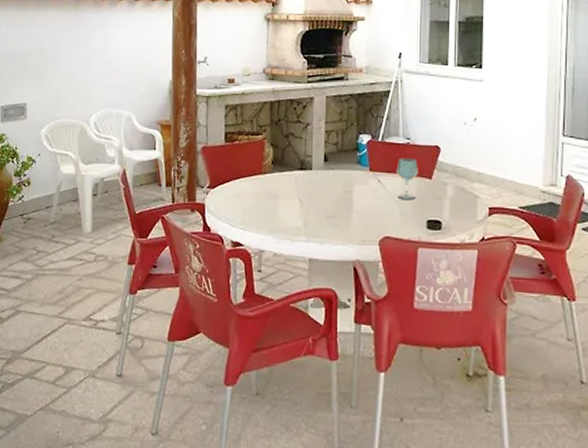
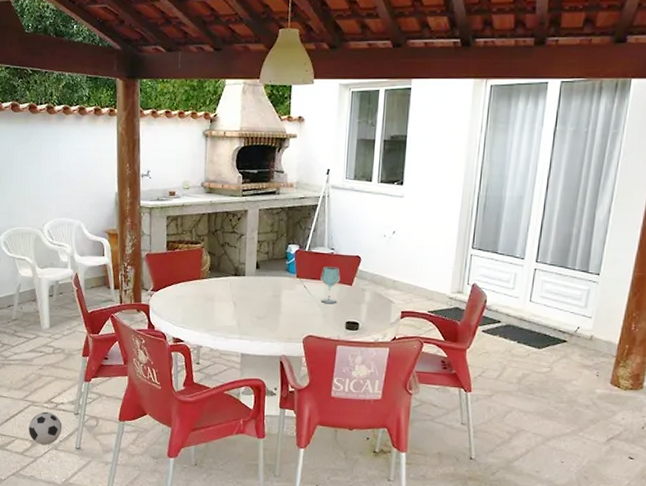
soccer ball: none [62,330,102,372] -> present [29,411,62,445]

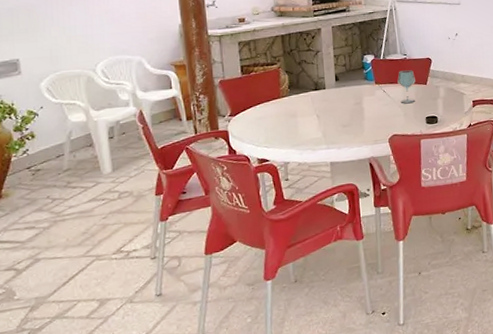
soccer ball: present [29,411,62,445] -> none [94,262,137,302]

